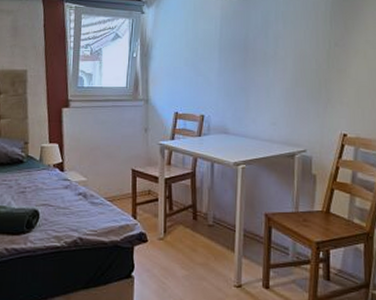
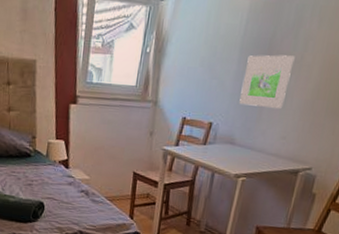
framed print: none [226,52,269,99] -> present [239,55,295,110]

